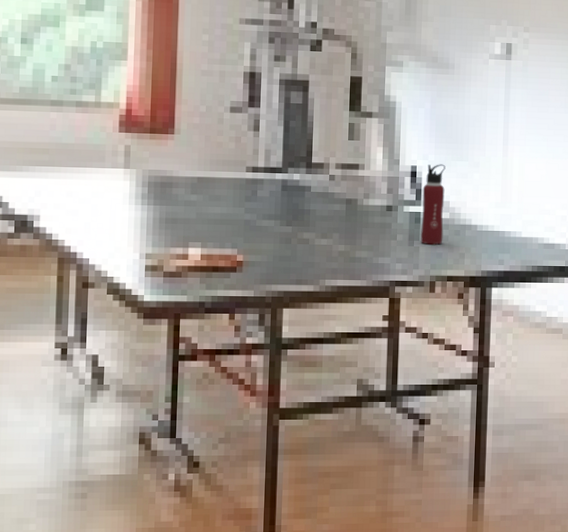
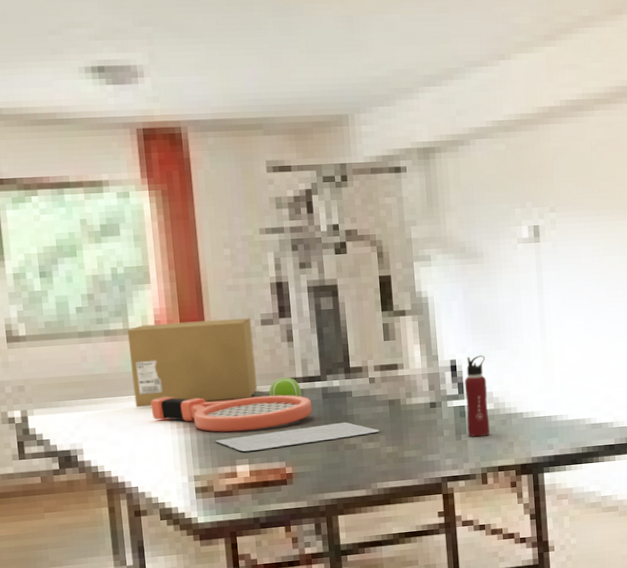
box: none [97,100,221,183] -> present [127,318,257,408]
tennis racket: none [112,166,271,215] -> present [150,377,313,432]
bath mat: none [171,216,334,236] -> present [215,422,380,452]

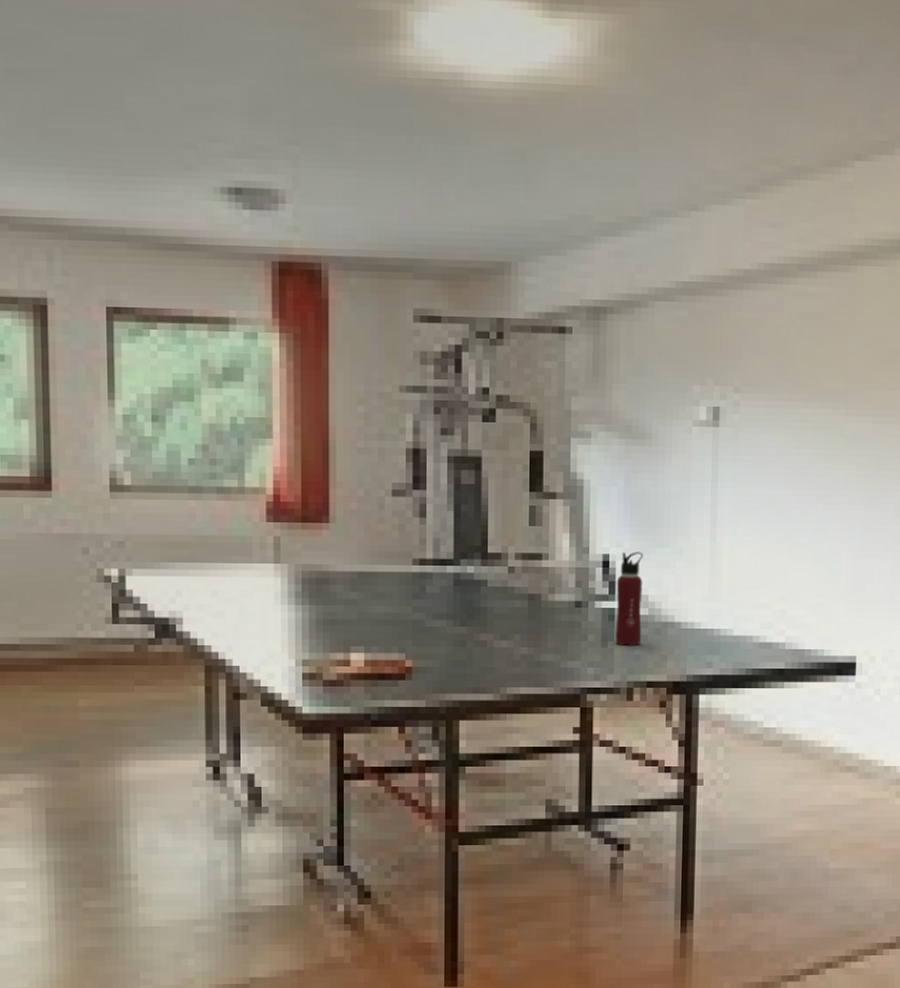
box: present [127,318,257,408] -> none [242,484,381,579]
tennis racket: present [150,377,313,432] -> none [261,558,441,615]
bath mat: present [215,422,380,452] -> none [329,614,515,639]

